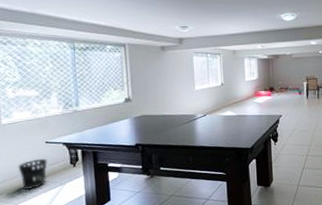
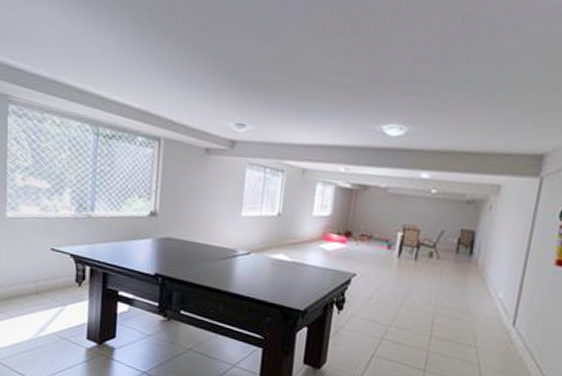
wastebasket: present [18,158,48,190] -> none [18,267,50,304]

